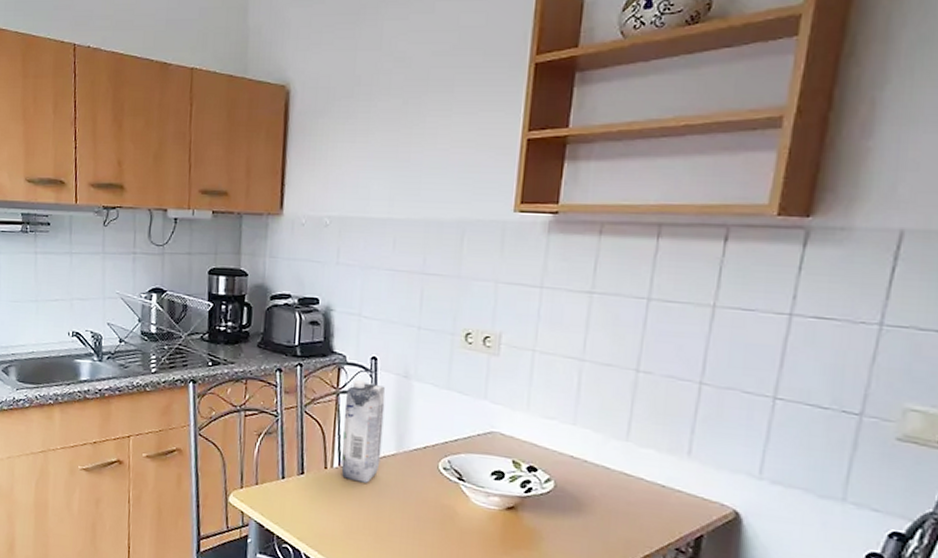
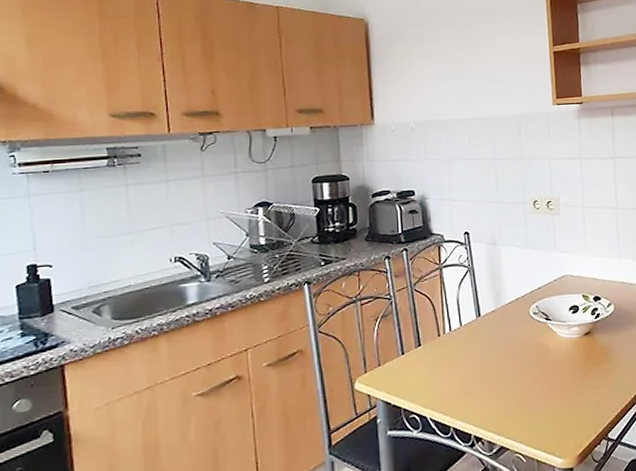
juice carton: present [341,380,386,483] -> none [448,254,484,342]

